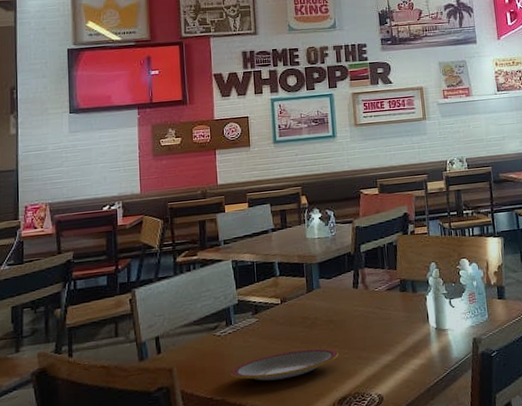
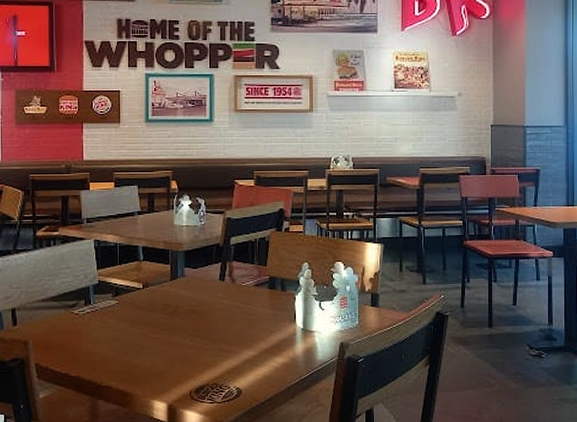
plate: present [230,348,339,381] -> none [86,336,199,363]

